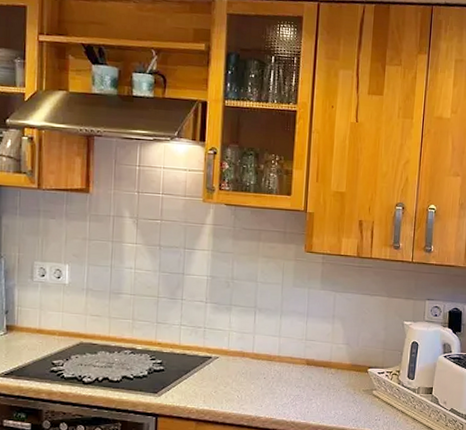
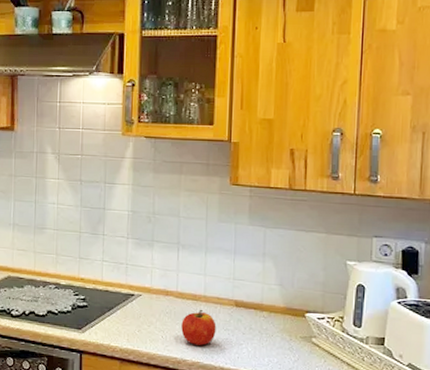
apple: none [256,369,289,403] -> present [181,310,217,346]

